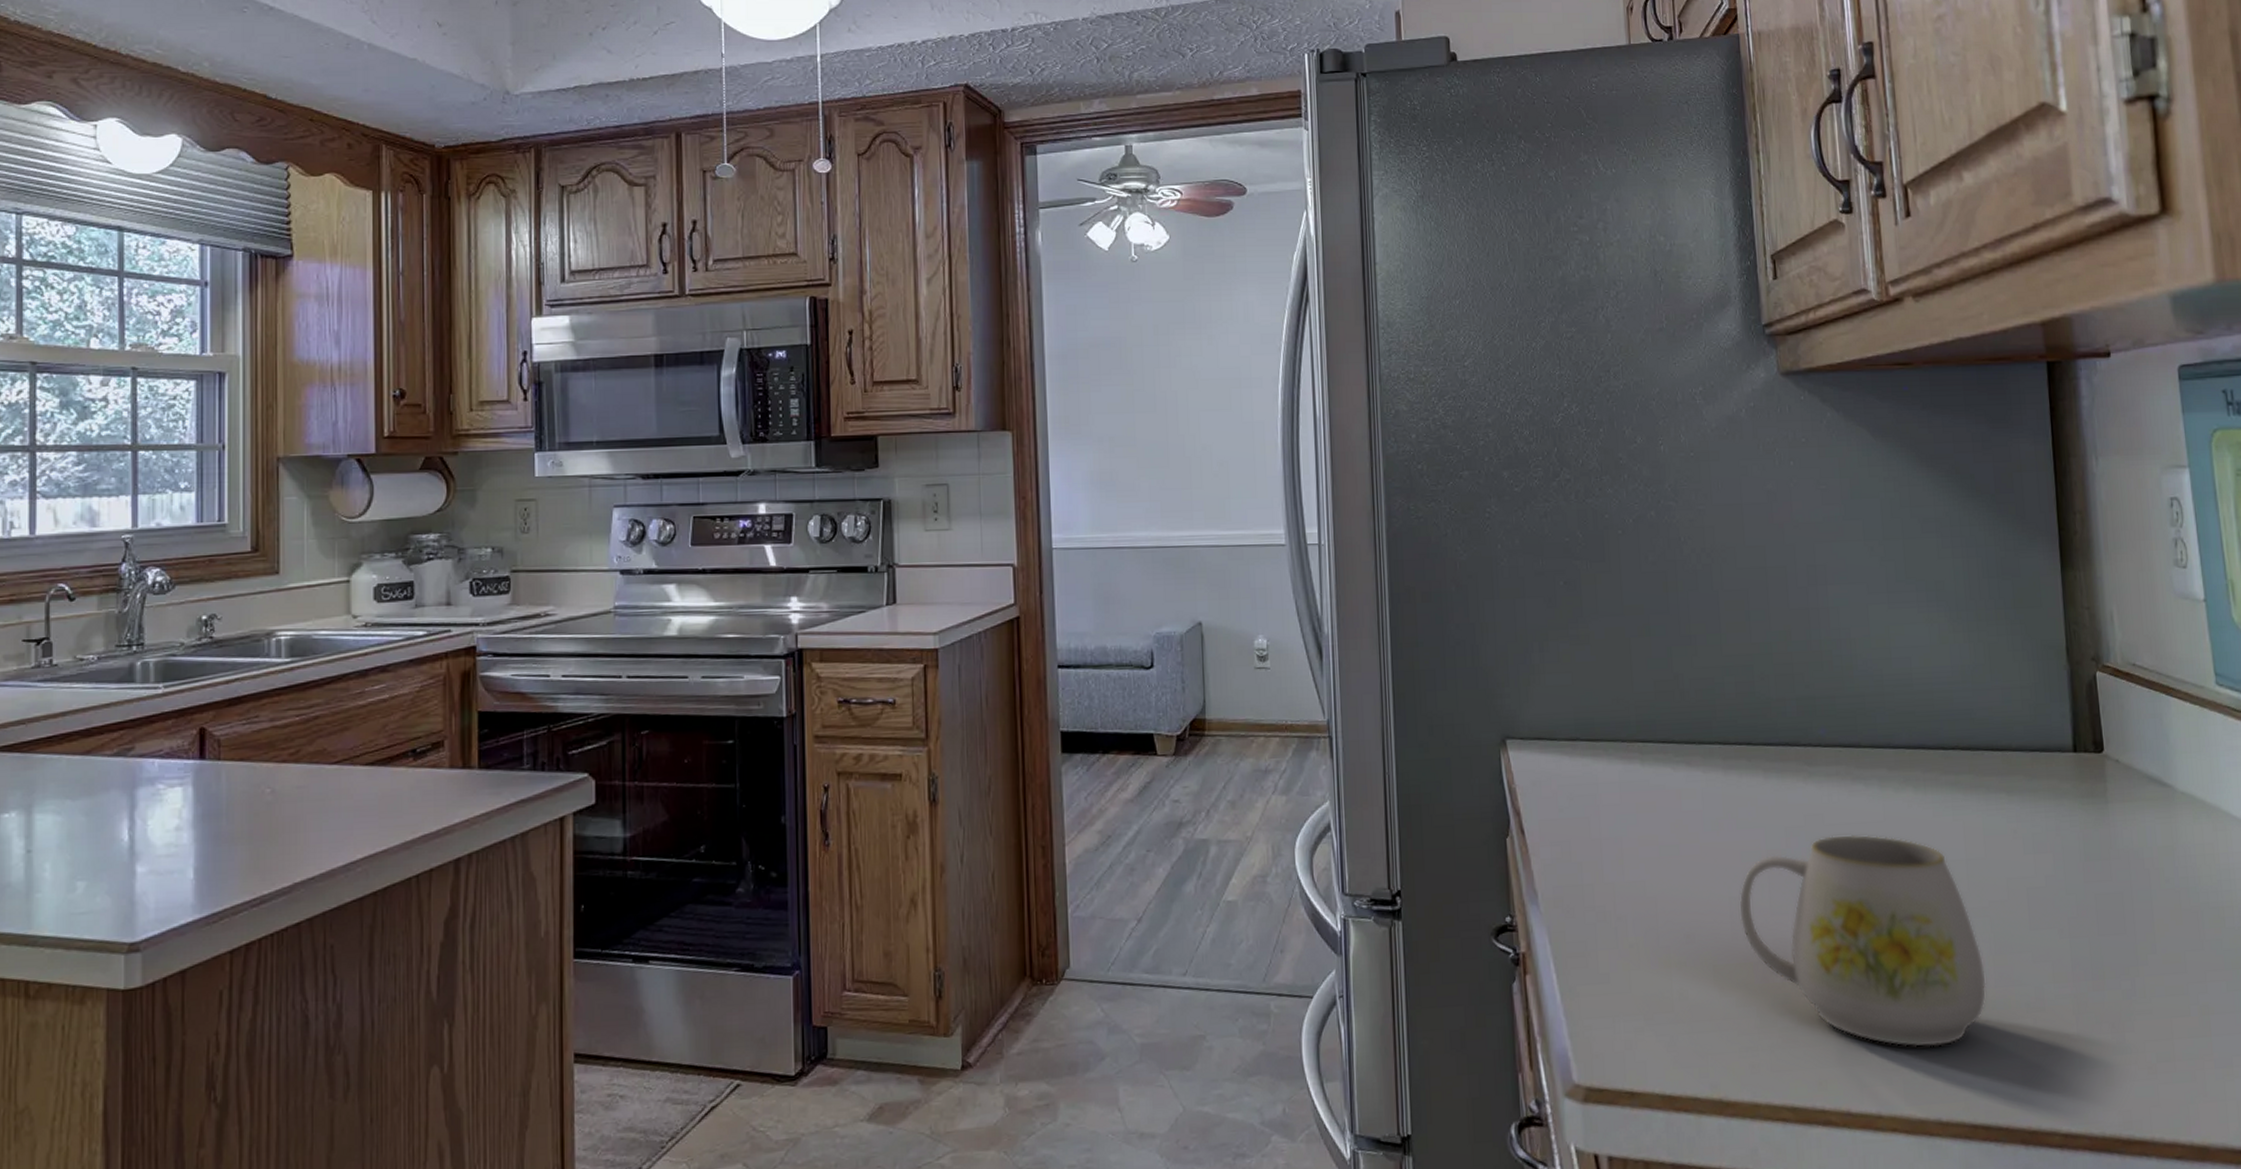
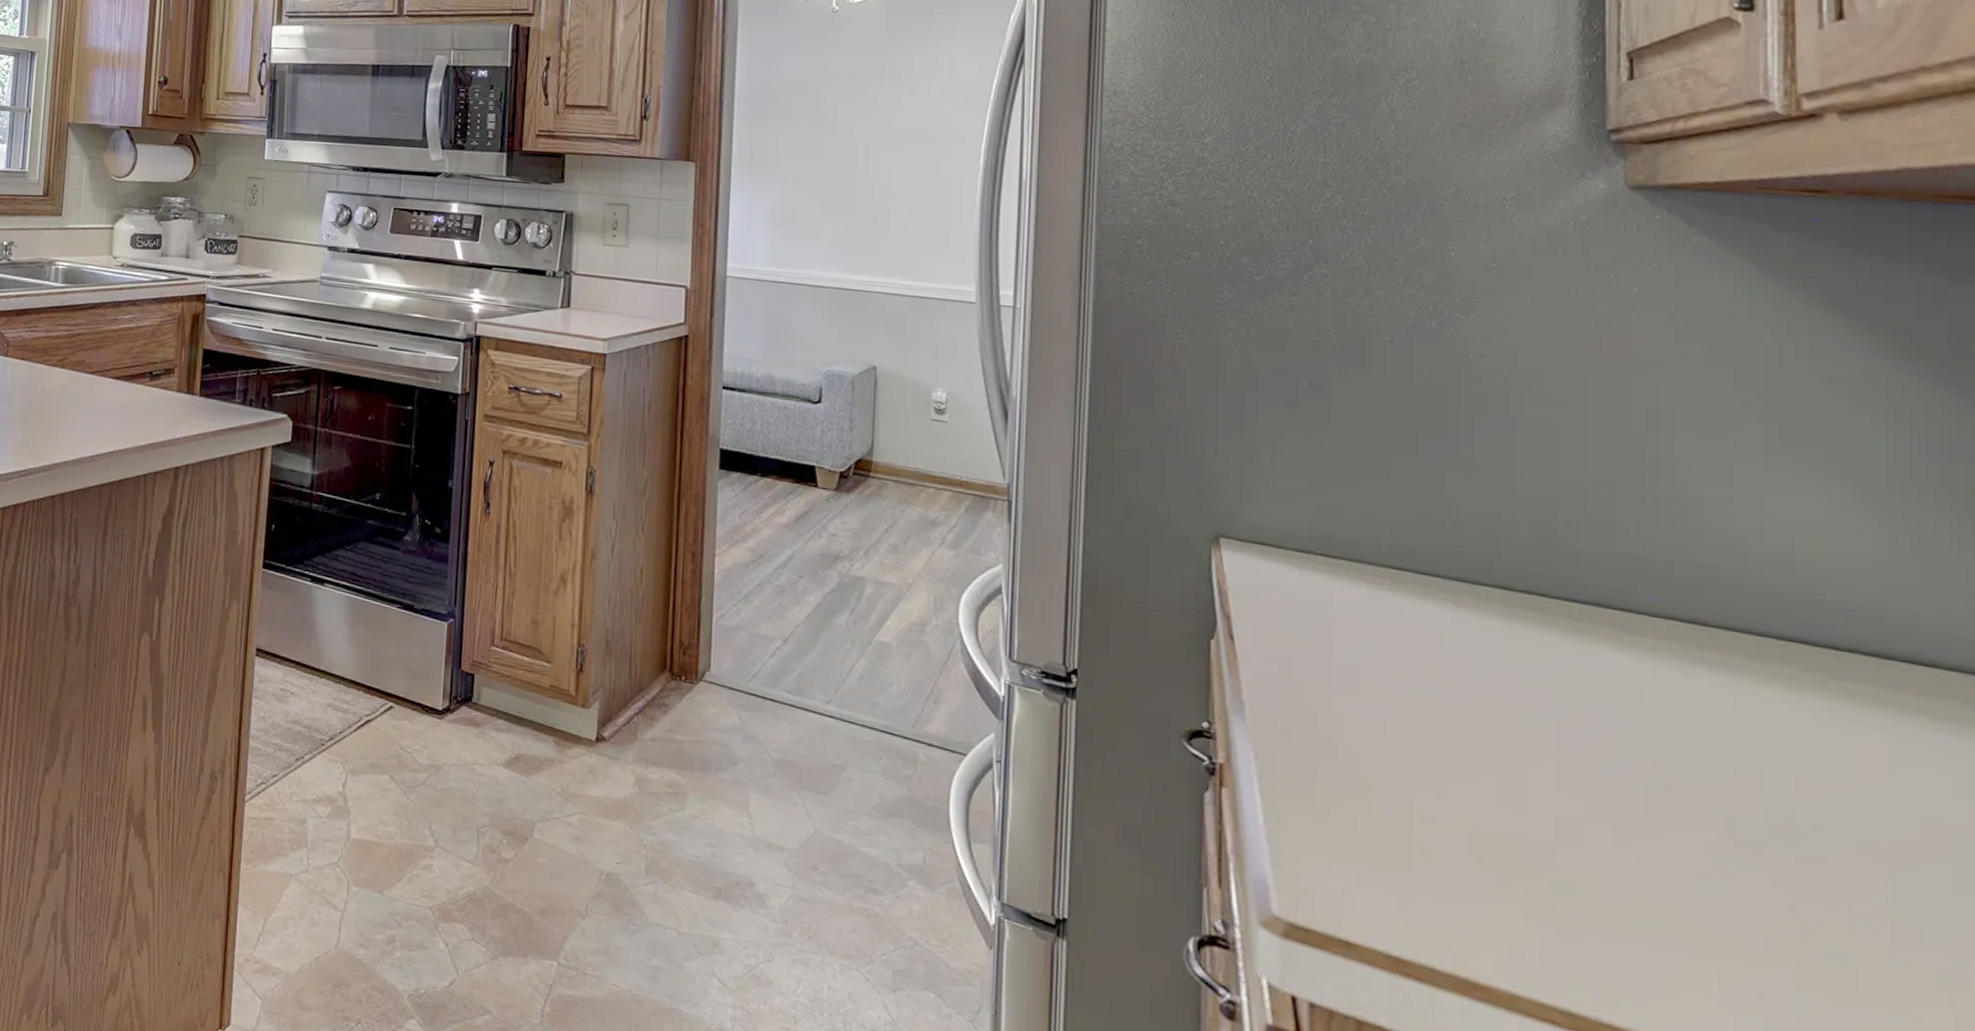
mug: present [1739,835,1986,1047] -> none [1512,718,1876,997]

